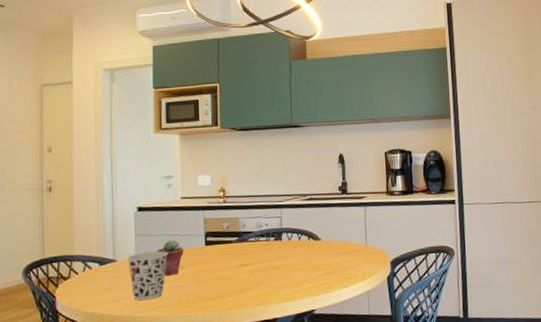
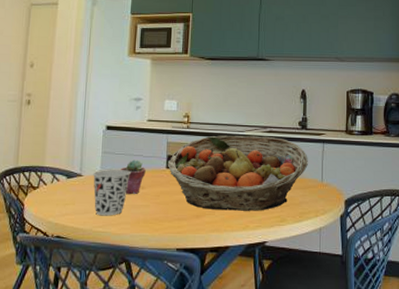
fruit basket: none [206,204,351,283] -> present [167,135,308,211]

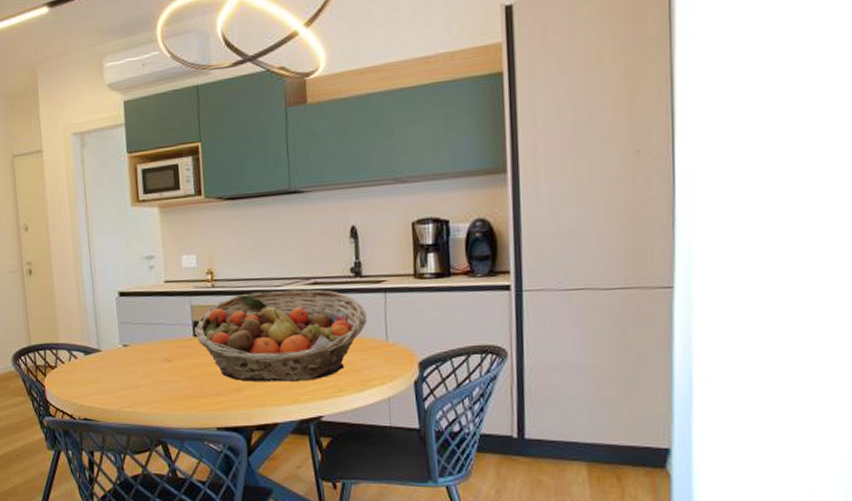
cup: present [93,170,131,216] -> none [112,341,154,395]
potted succulent: present [120,160,146,195] -> none [141,329,171,370]

